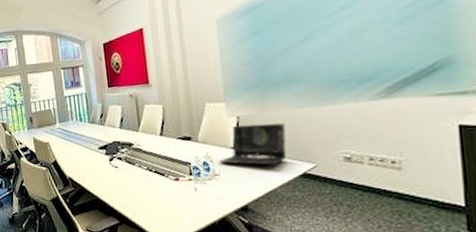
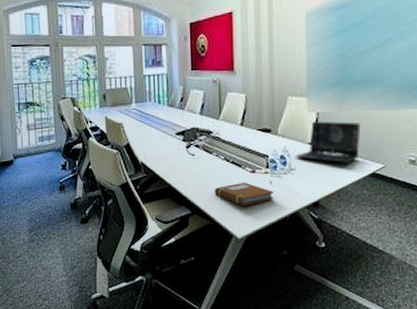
notebook: none [139,190,201,213] -> present [214,182,275,206]

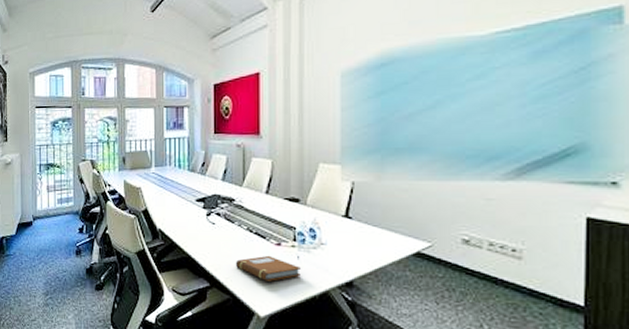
laptop computer: present [296,121,361,163] -> none [327,191,403,240]

